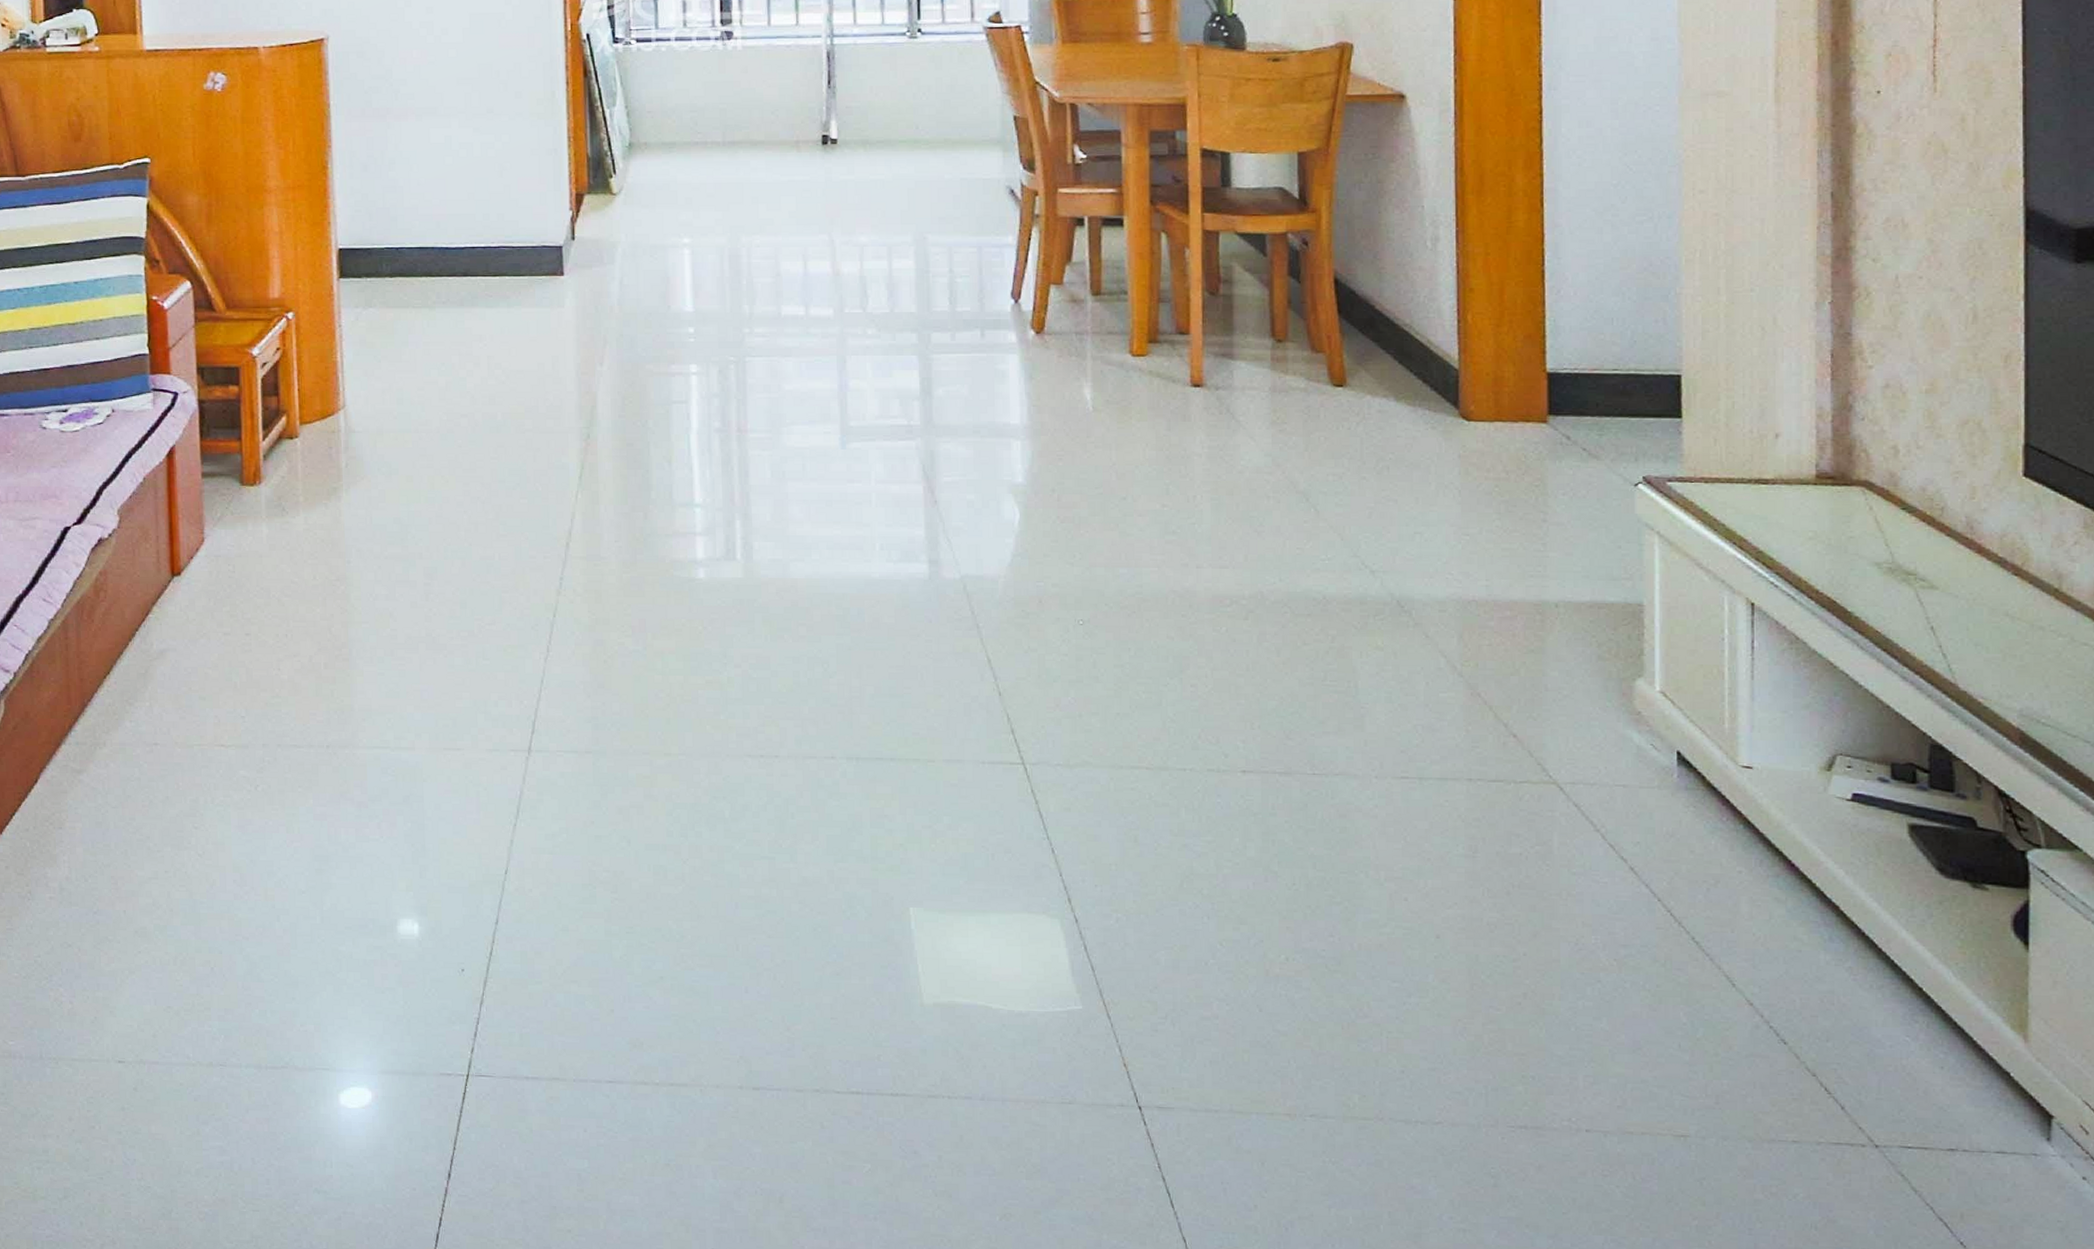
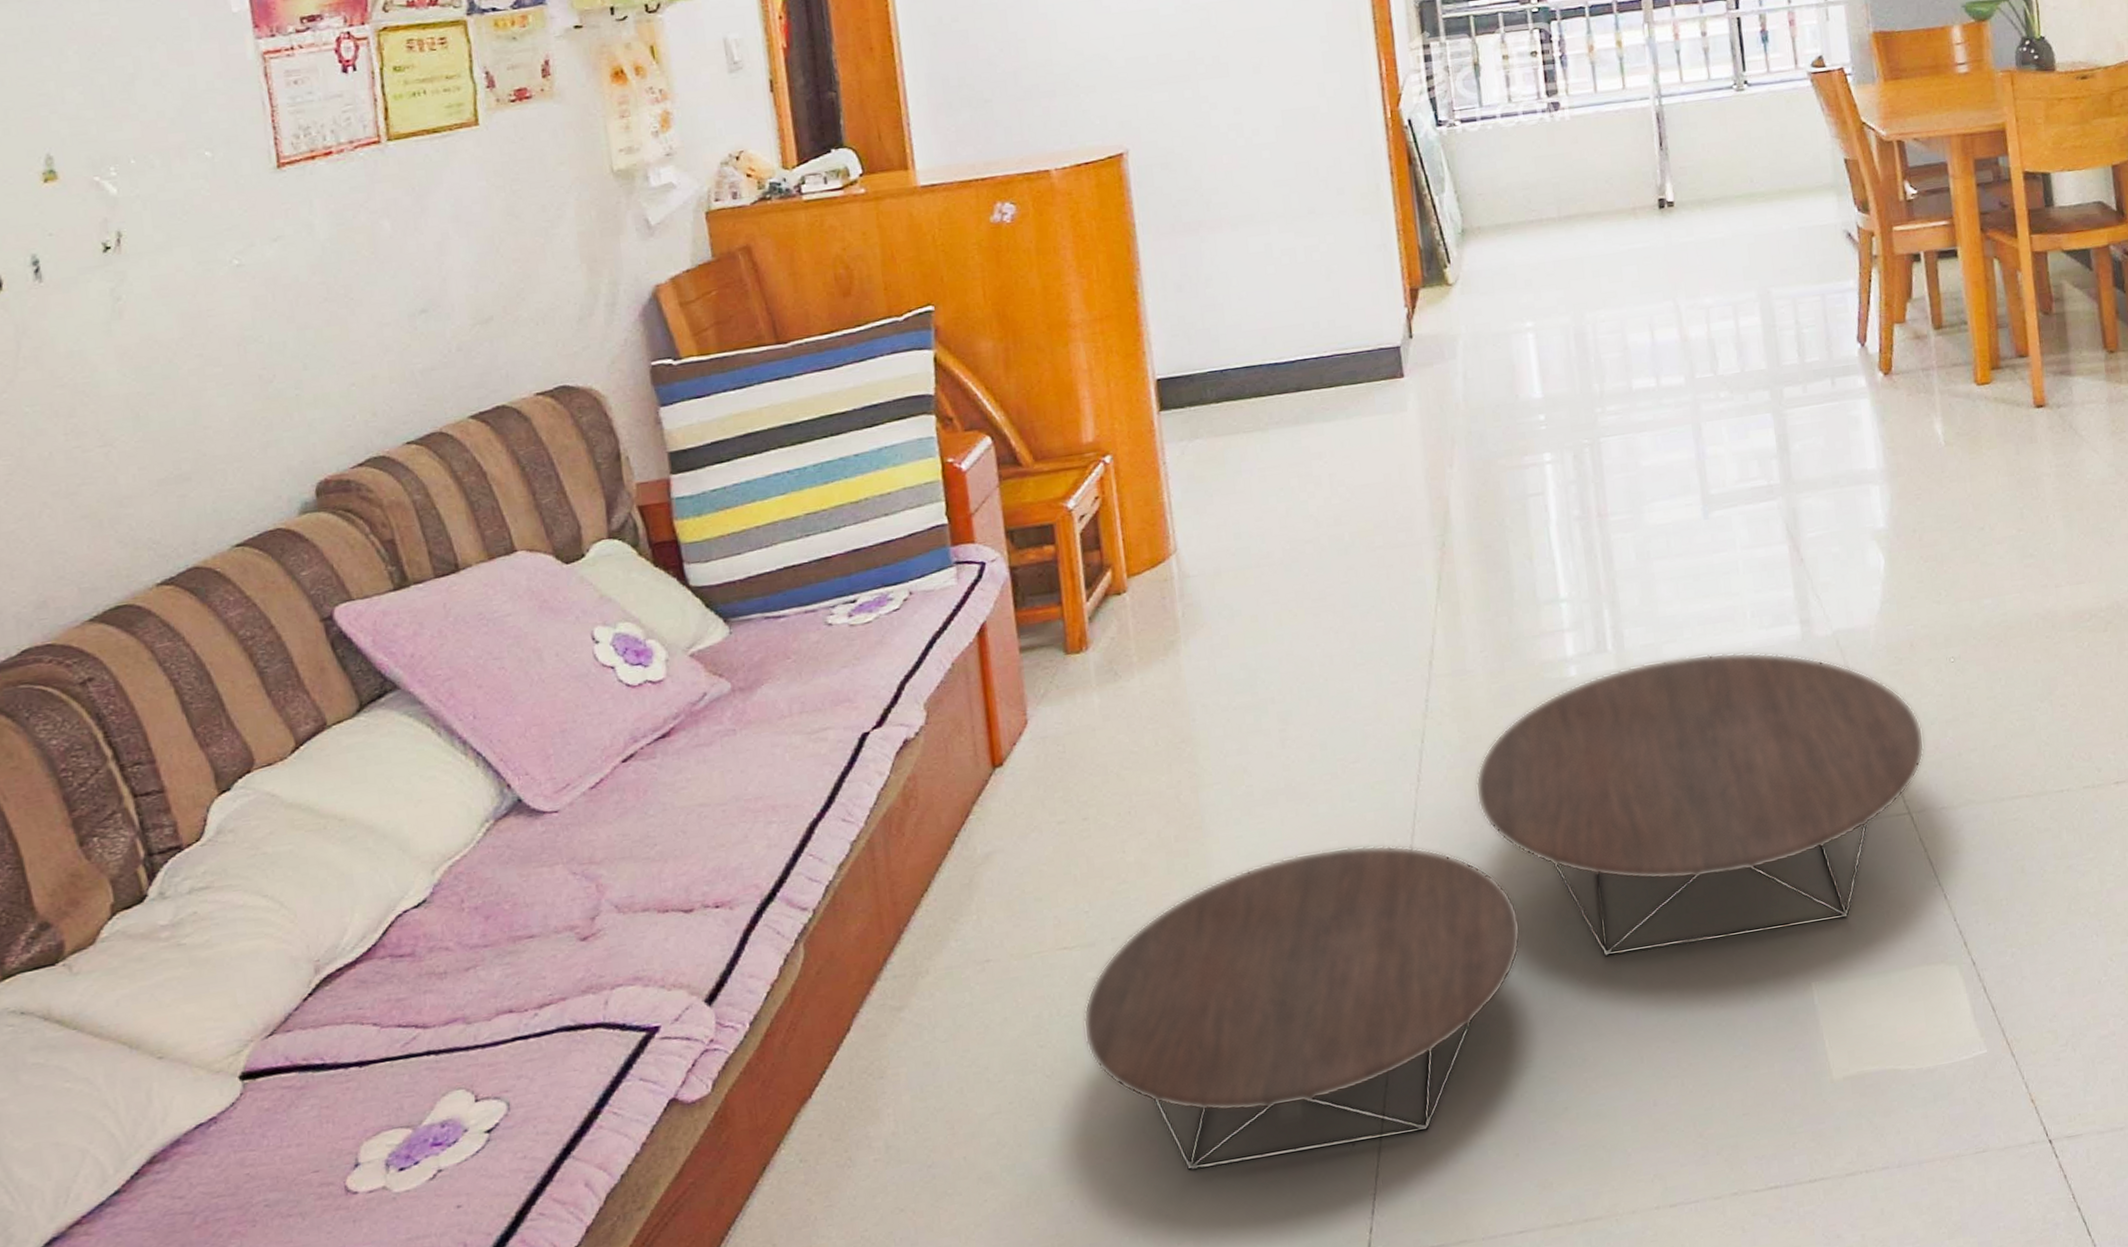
coffee table: none [233,577,1045,973] -> present [1082,652,1925,1172]

